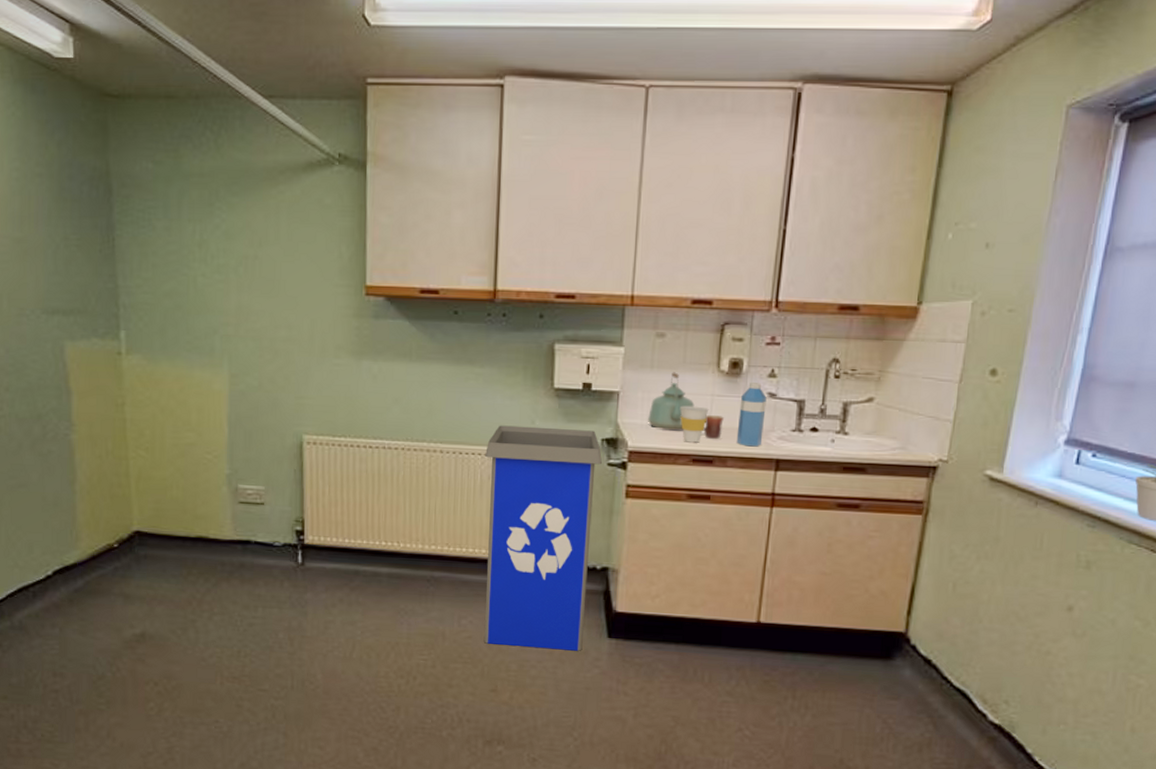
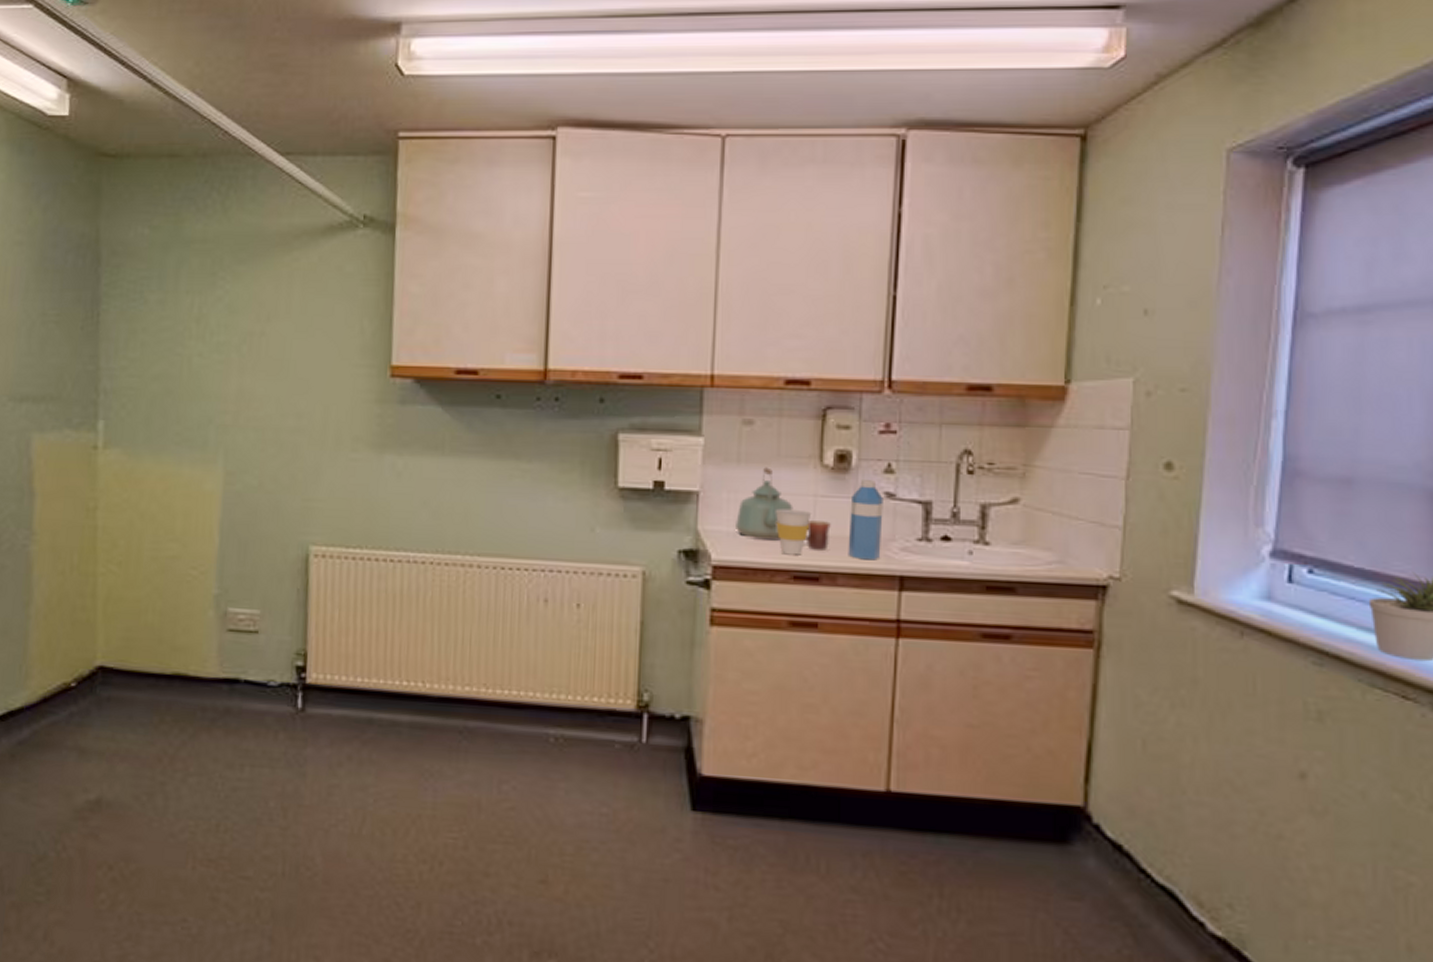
recycling bin: present [484,425,602,651] -> none [531,533,679,829]

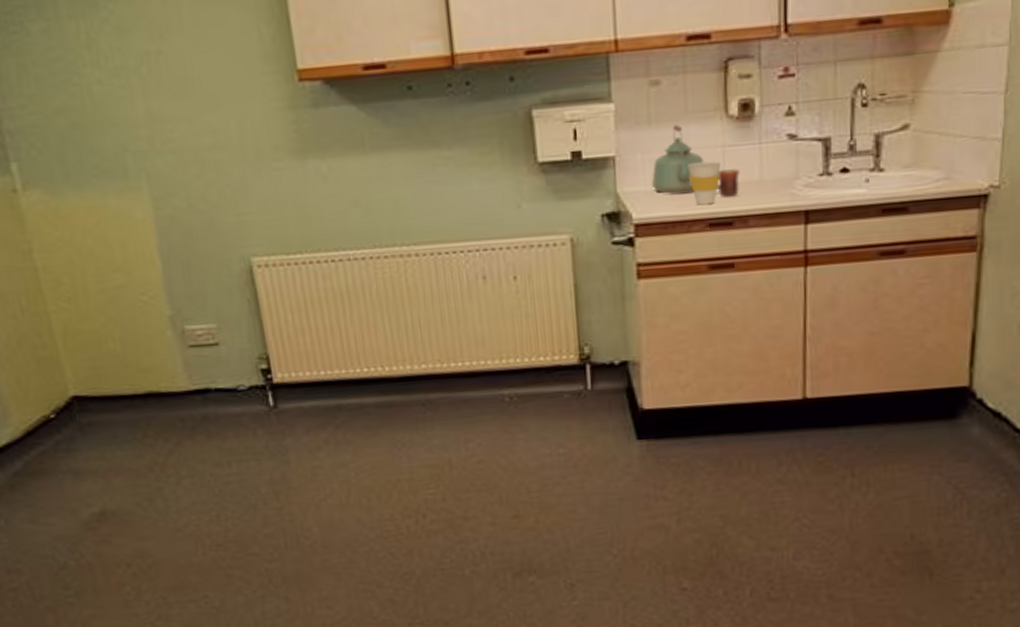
water bottle: present [848,480,883,561] -> none [756,124,787,201]

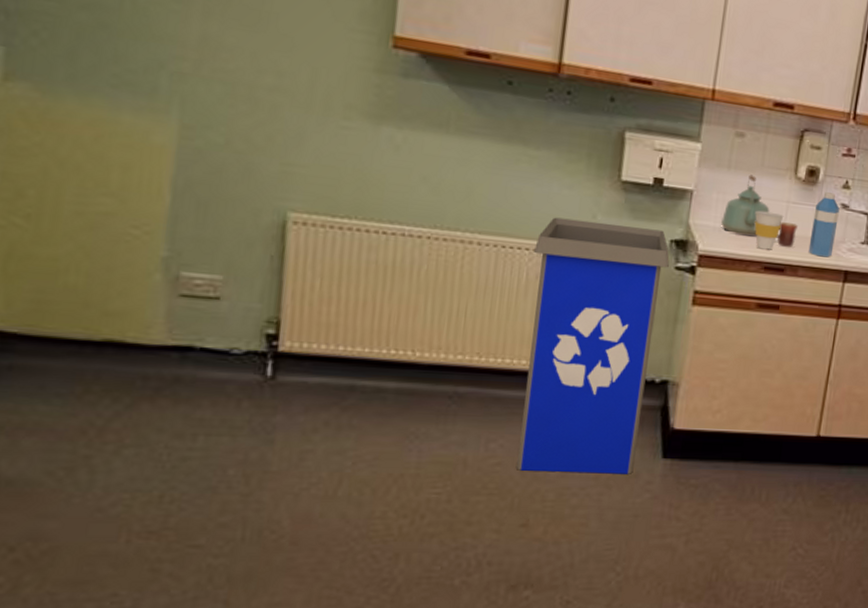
recycling bin: none [468,206,610,466] -> present [517,217,670,474]
water bottle: none [756,124,787,201] -> present [808,192,840,258]

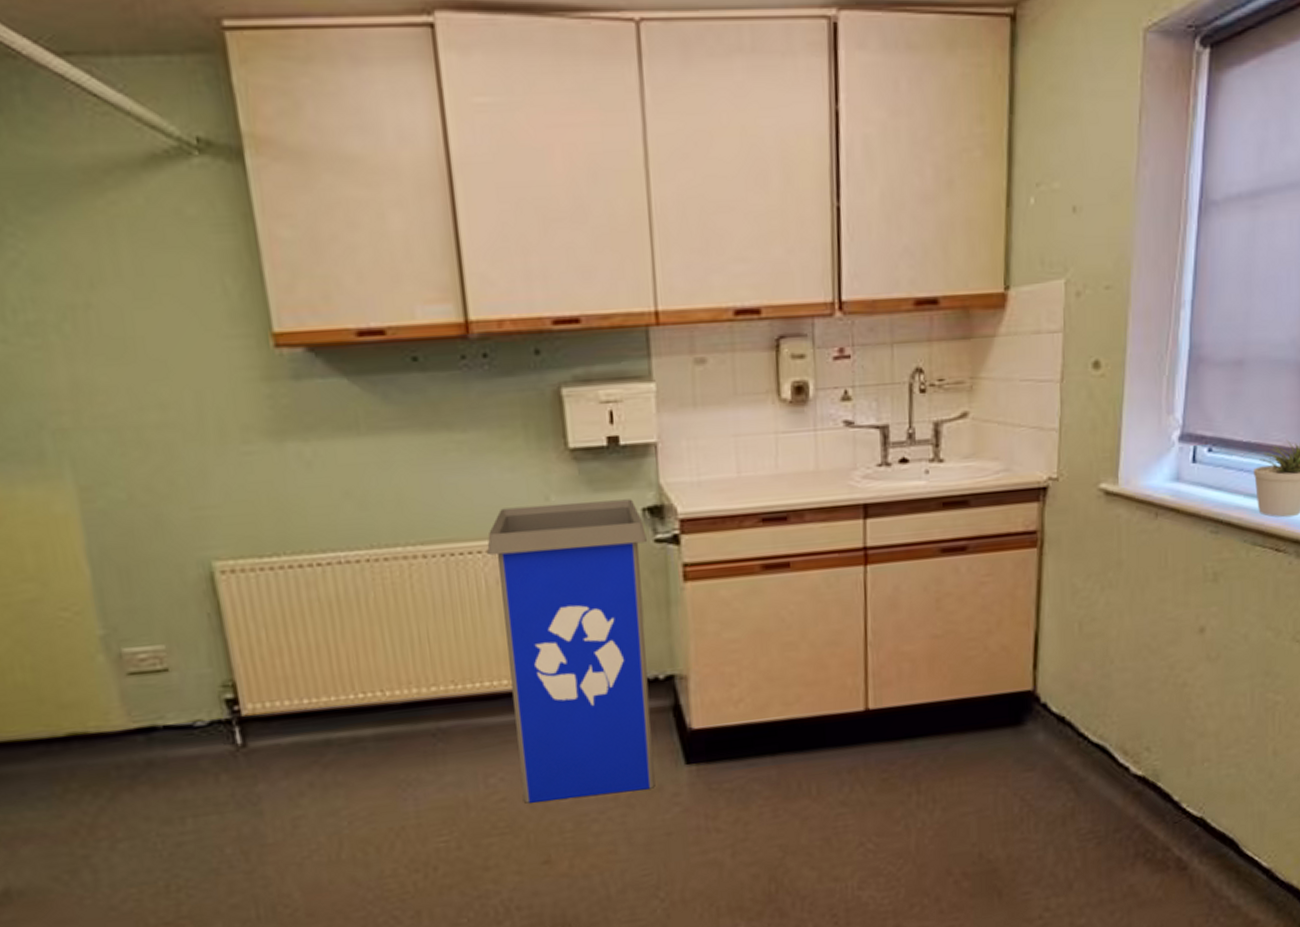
kettle: present [721,174,770,237] -> none [698,408,756,486]
cup: present [754,210,784,250] -> none [738,449,775,498]
mug: present [777,222,798,248] -> none [770,458,794,491]
water bottle: present [808,192,840,258] -> none [811,410,844,493]

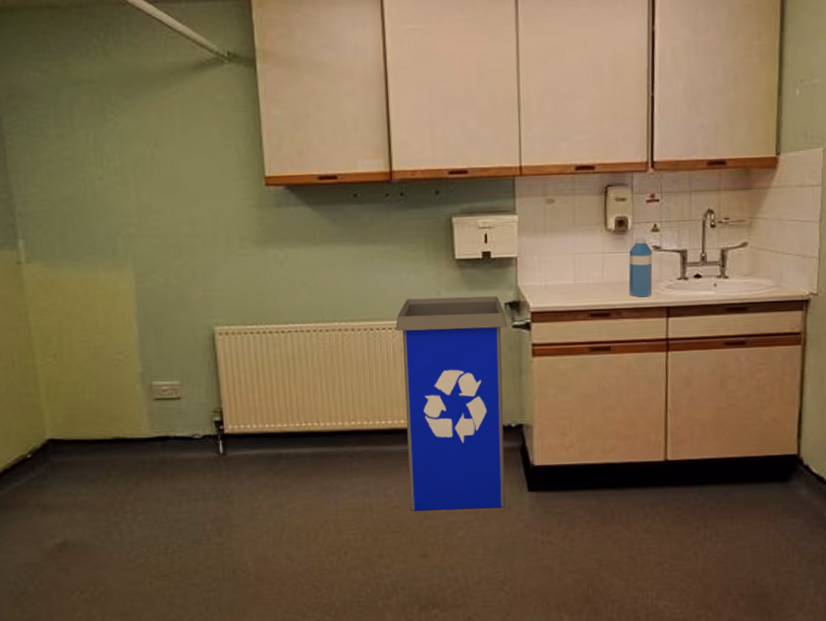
water bottle: none [811,410,844,493] -> present [628,238,653,298]

